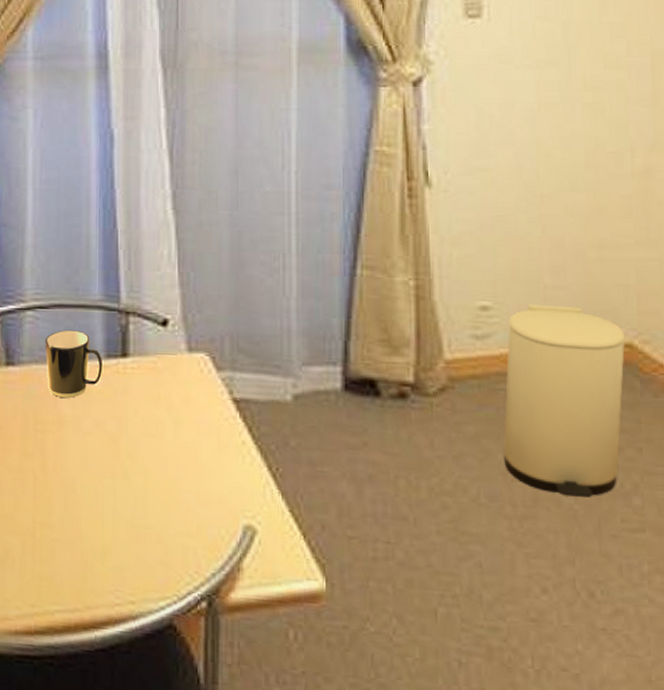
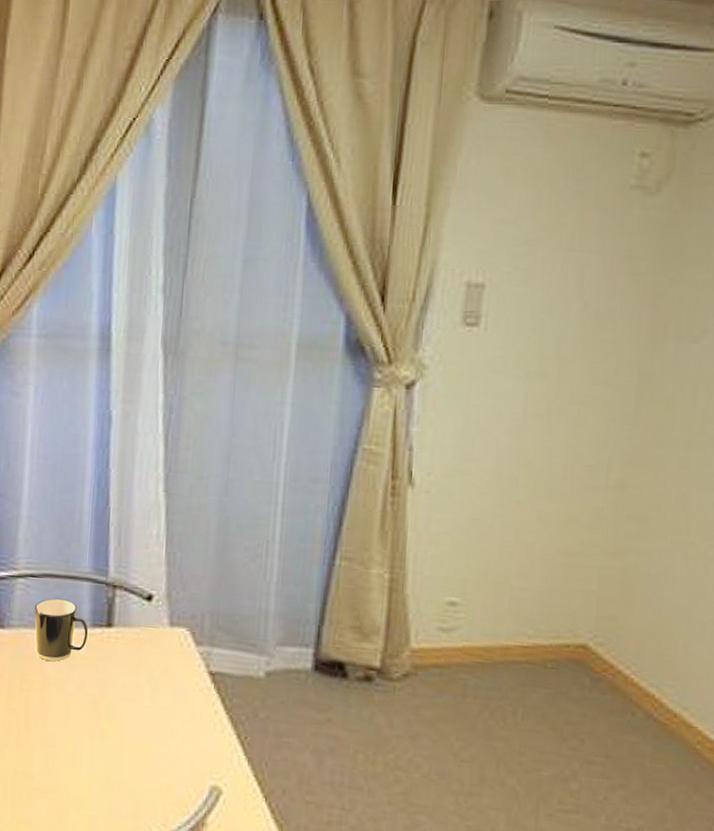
pedal bin: present [503,304,626,498] -> none [456,602,582,780]

